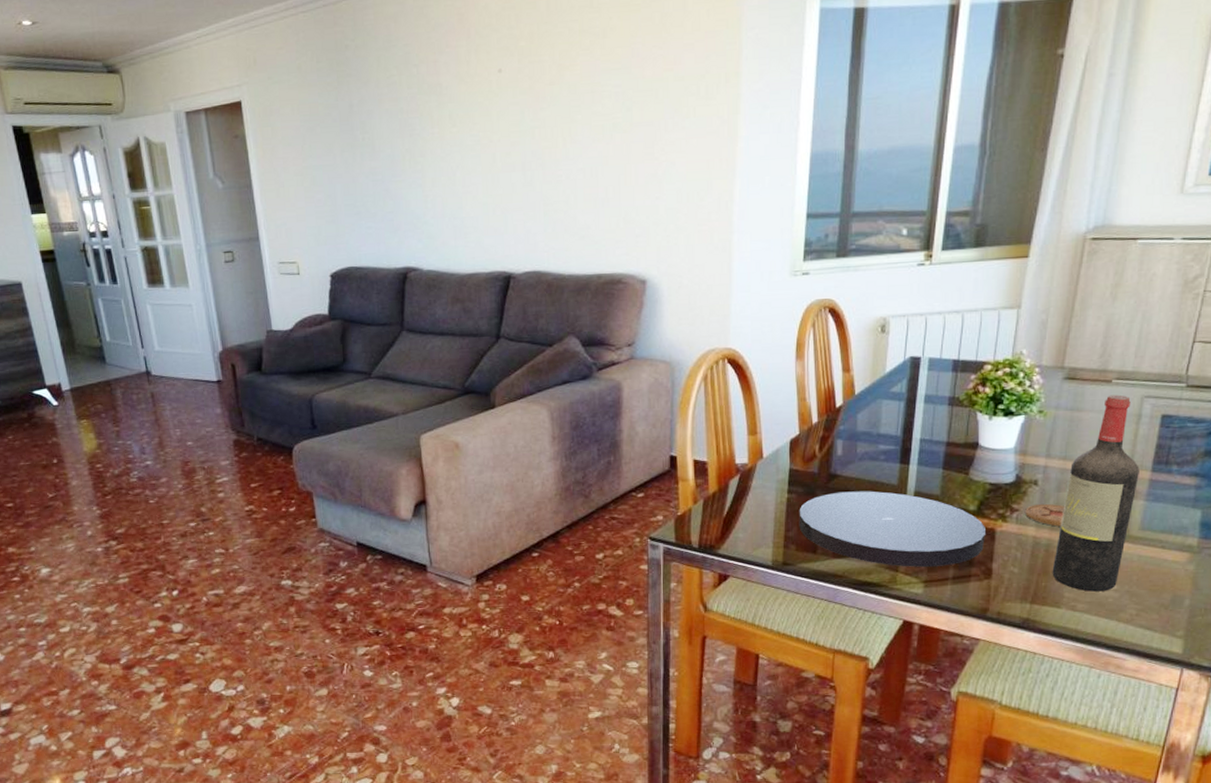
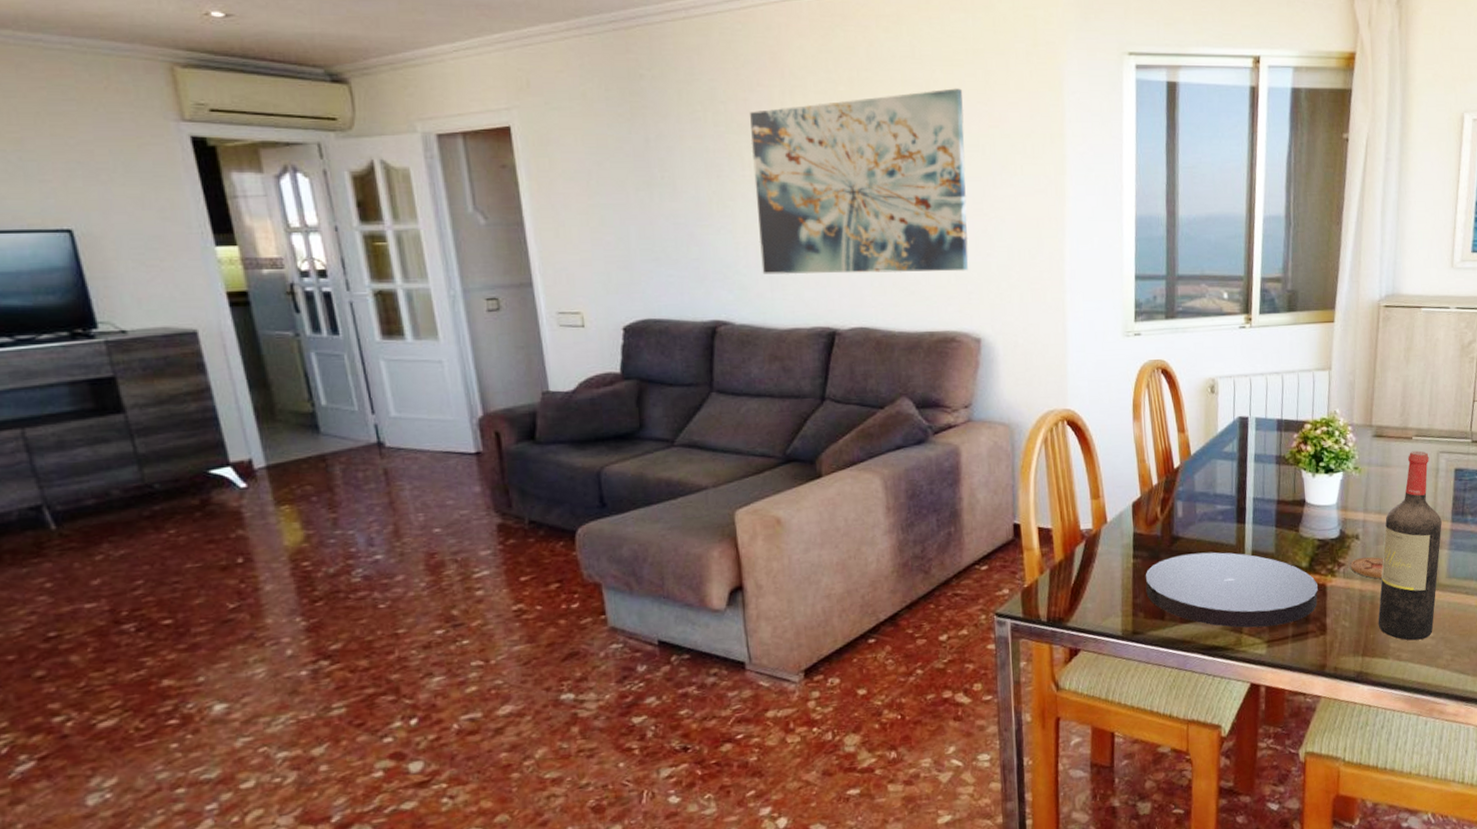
wall art: none [439,33,639,224] -> present [750,88,969,275]

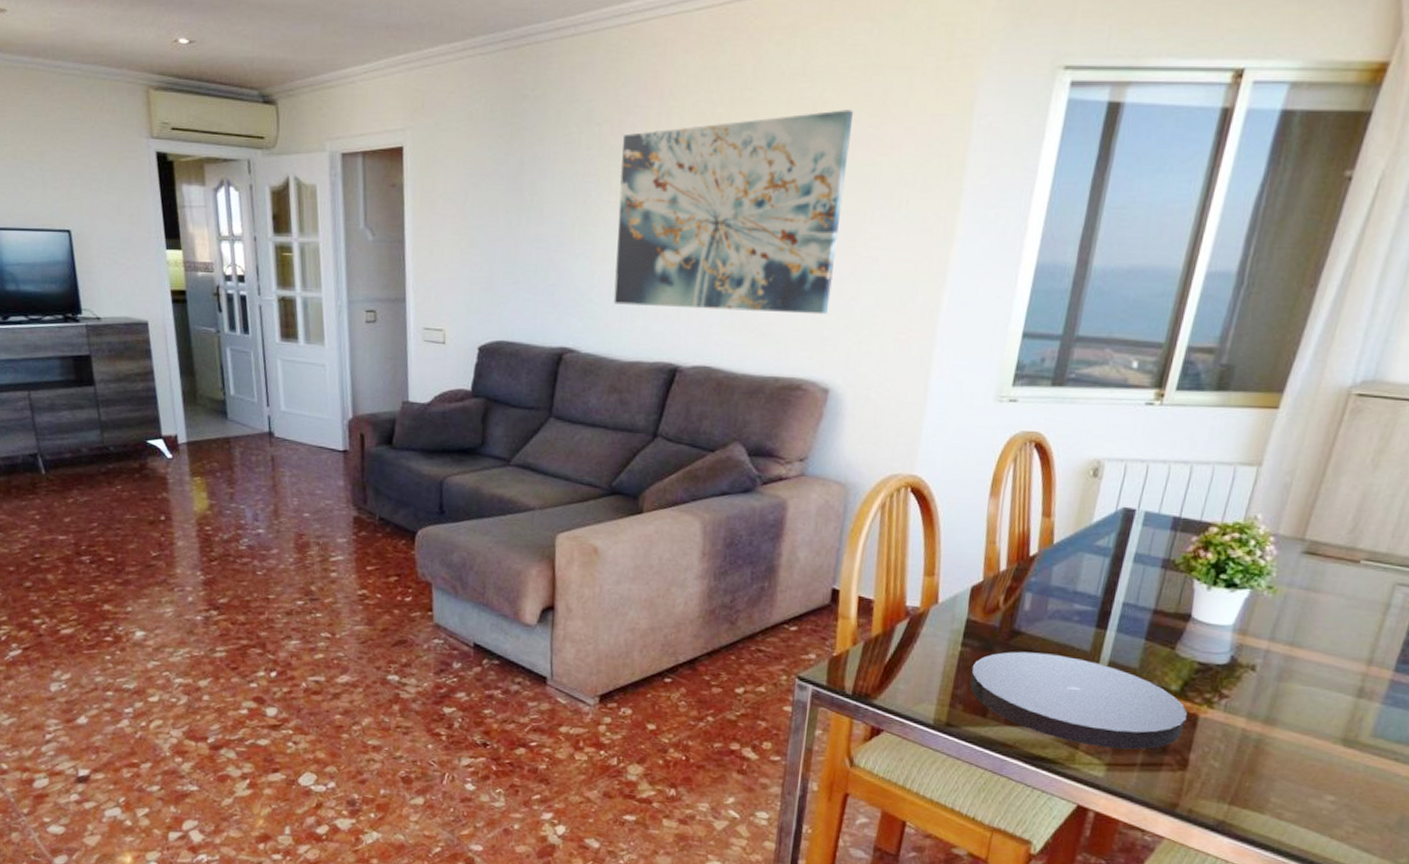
coaster: present [1350,557,1384,579] -> none [1236,692,1285,721]
wine bottle: present [1378,450,1442,641] -> none [1259,577,1380,802]

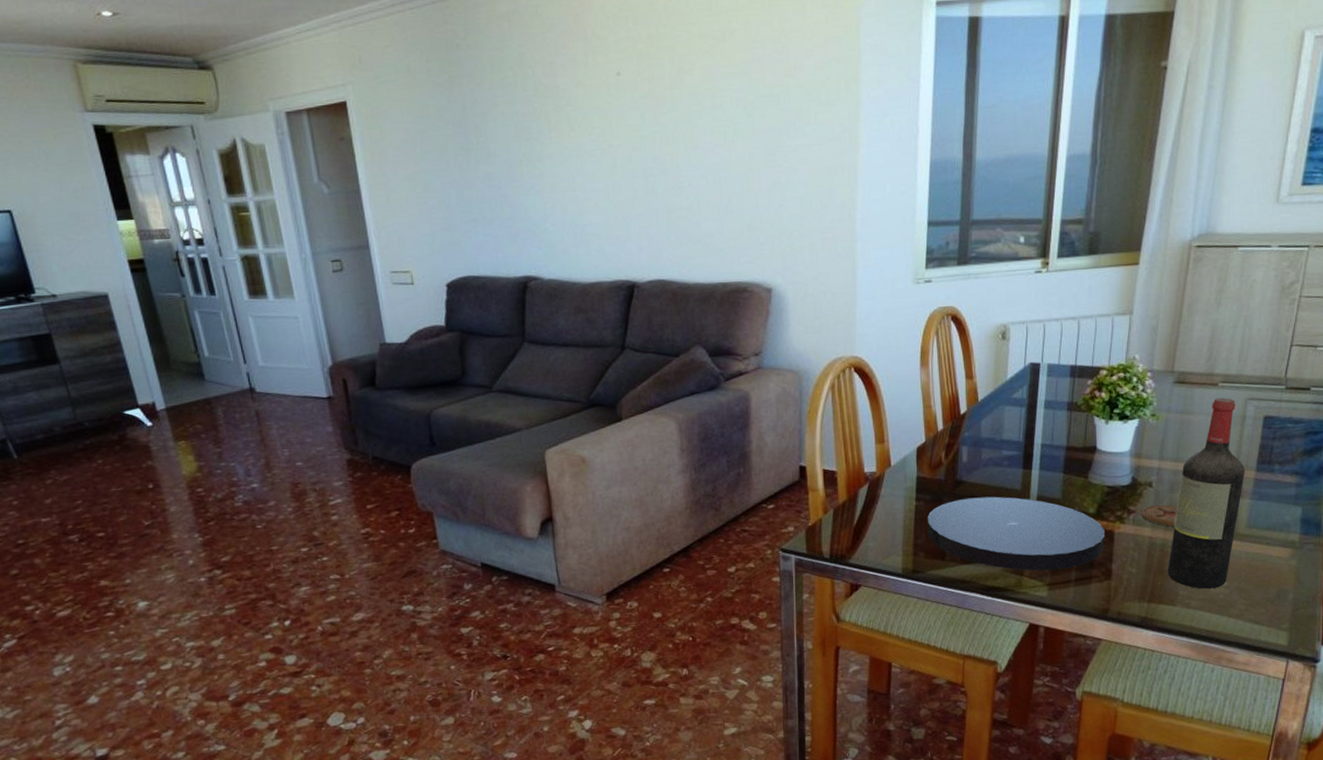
wall art: present [613,110,854,315] -> none [556,38,761,232]
coaster: none [1236,692,1285,721] -> present [1141,504,1178,527]
wine bottle: none [1259,577,1380,802] -> present [1167,397,1245,589]

